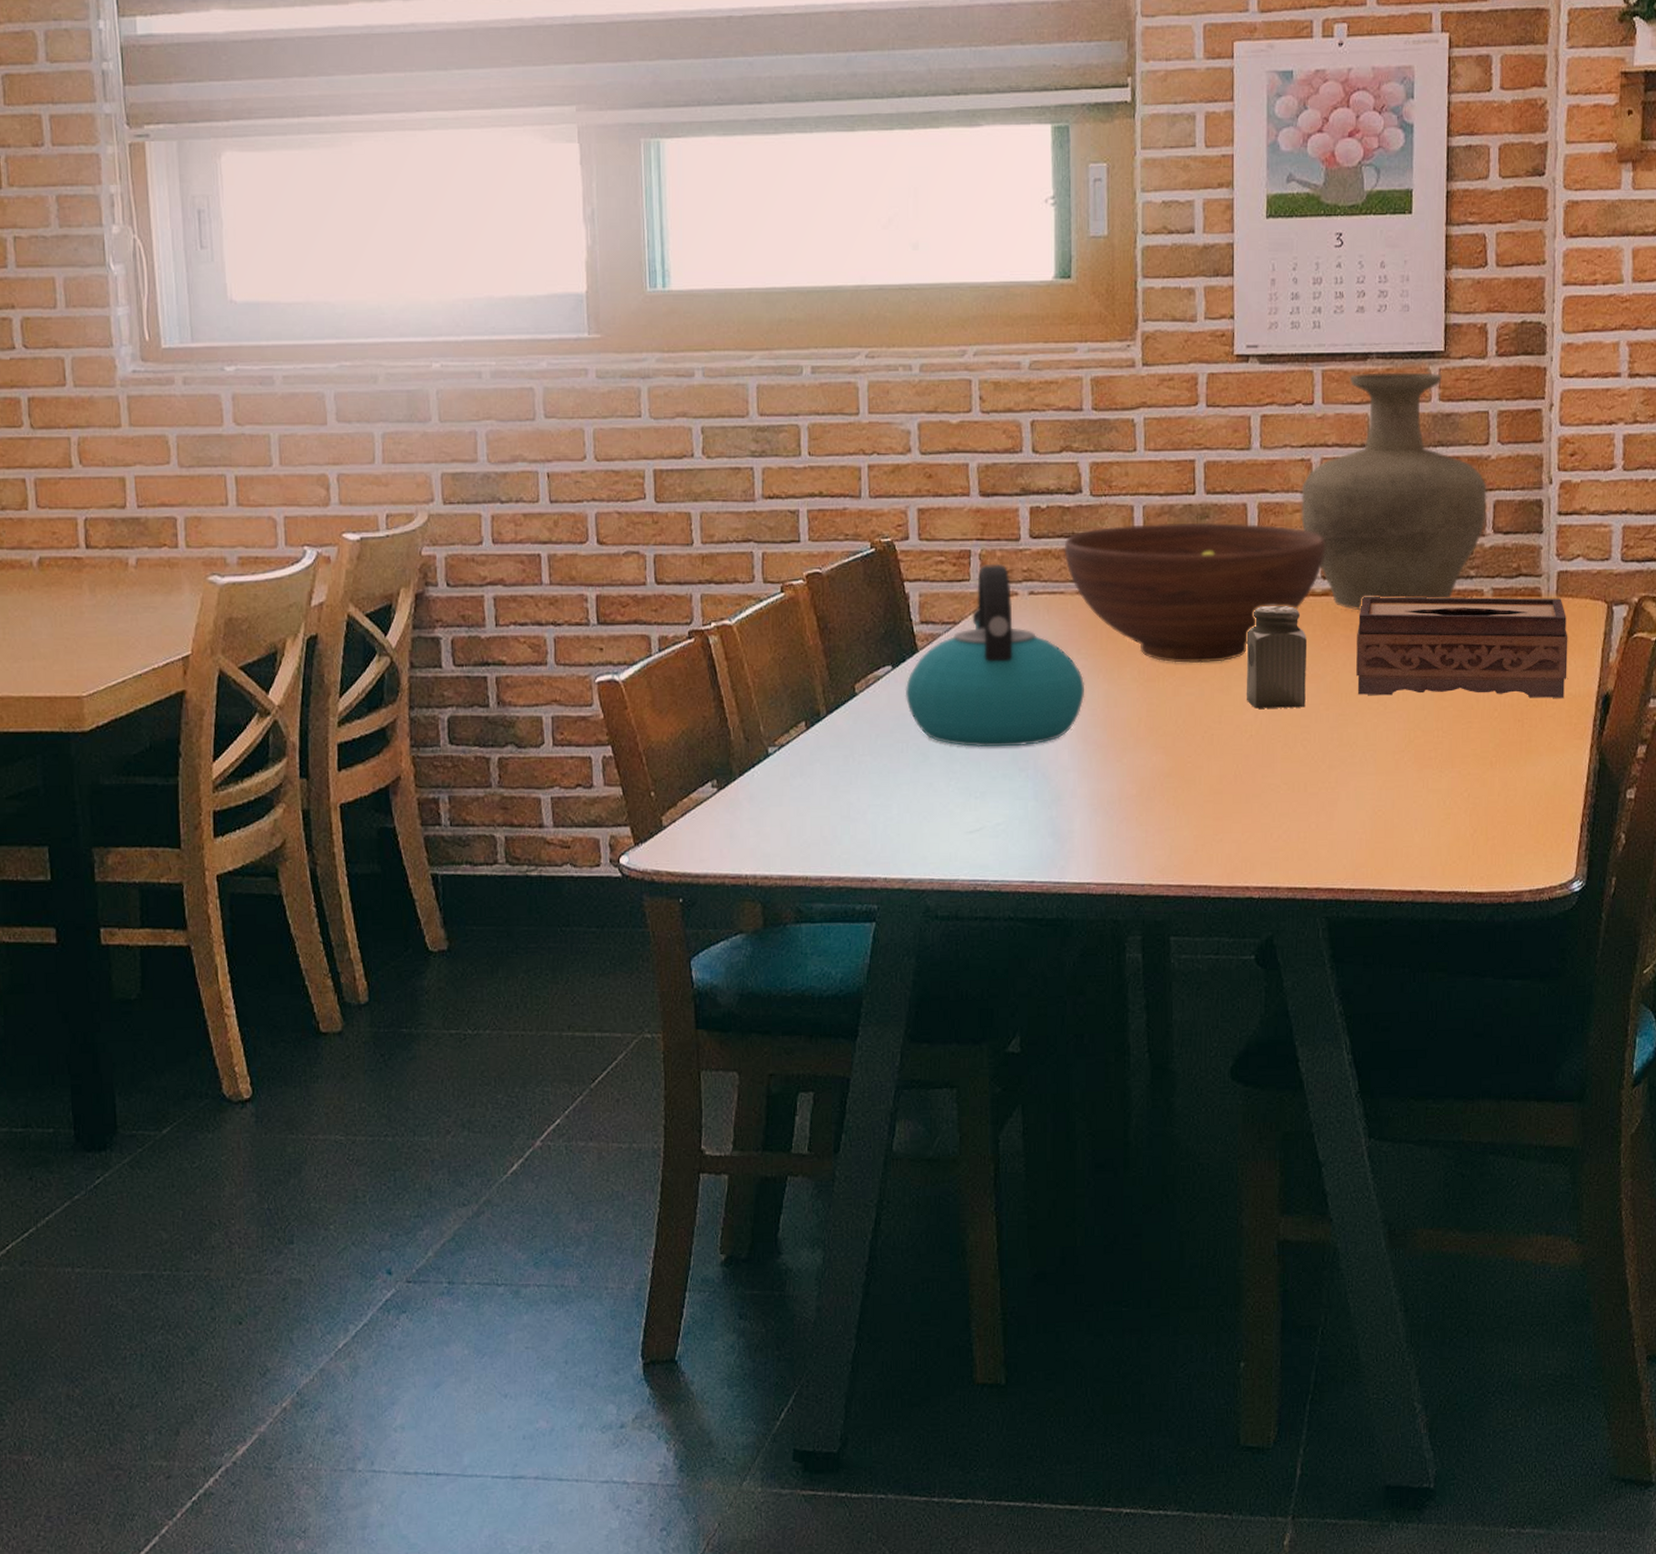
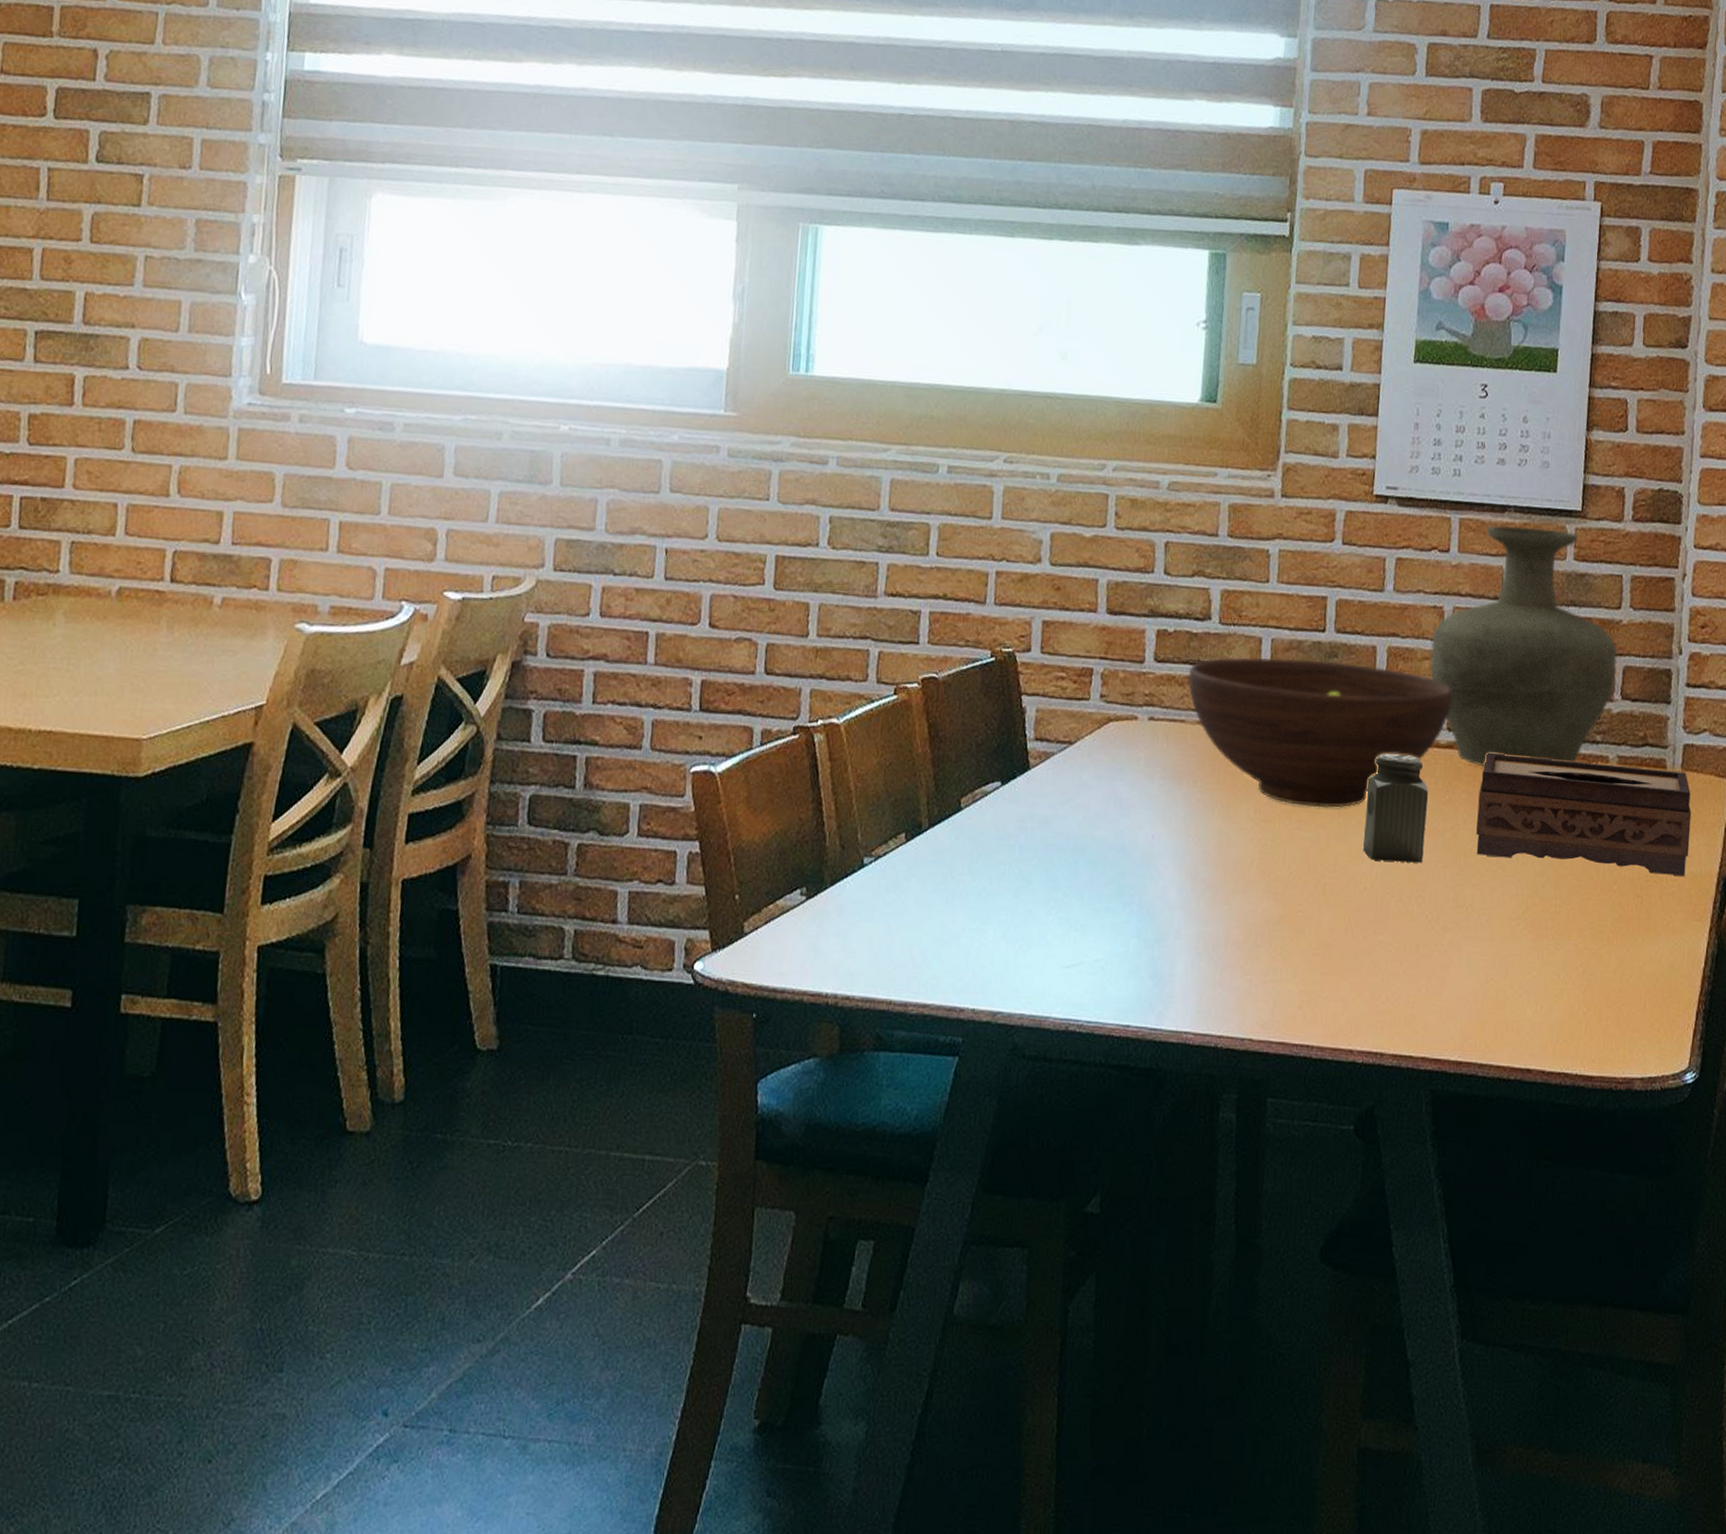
kettle: present [905,563,1085,748] -> none [1012,684,1199,879]

